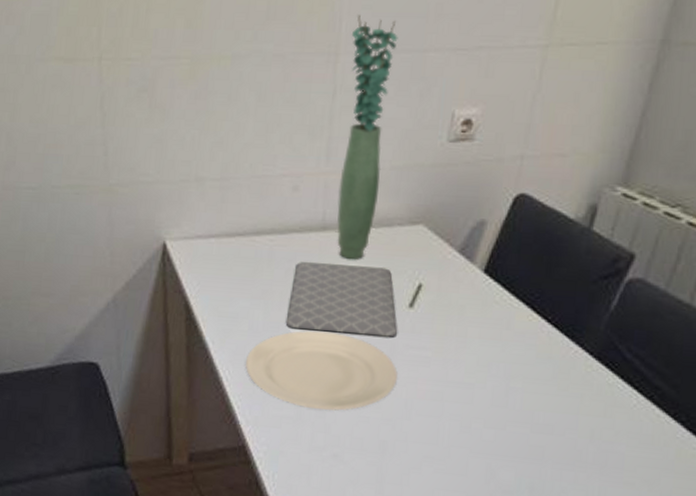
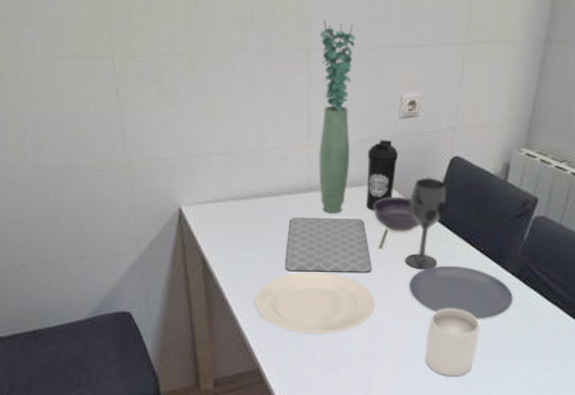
water bottle: none [396,168,444,259] -> present [366,139,399,210]
bowl: none [404,242,466,289] -> present [373,197,420,232]
wine glass: none [441,220,507,339] -> present [404,178,448,270]
plate: none [445,335,589,411] -> present [409,265,513,320]
mug: none [460,391,540,482] -> present [426,308,481,377]

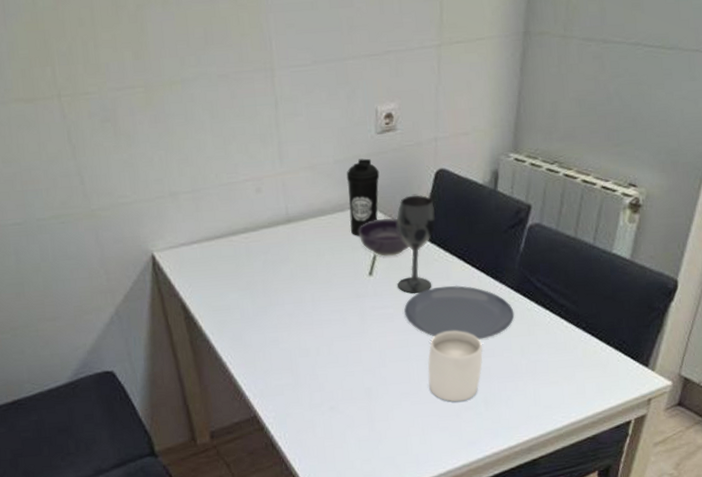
plate: present [255,272,374,335] -> none [244,307,370,374]
placemat: present [284,217,371,273] -> none [270,246,363,310]
vase: present [318,19,356,214] -> none [281,33,330,245]

